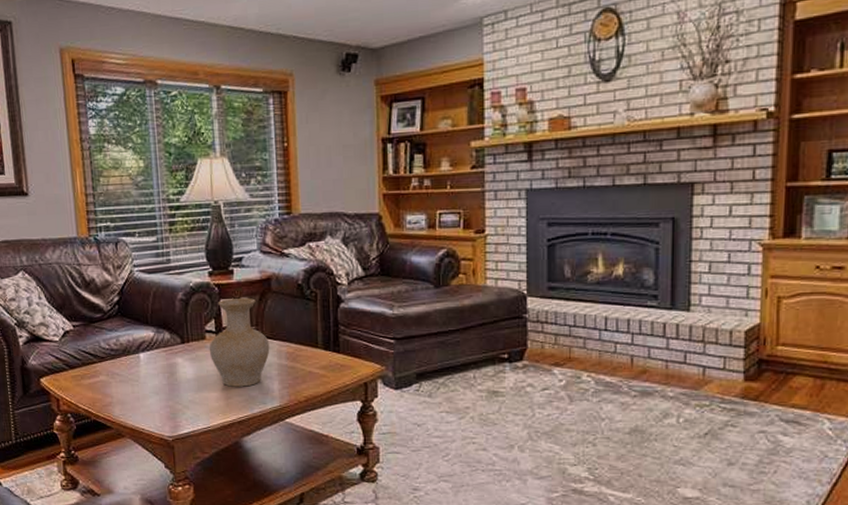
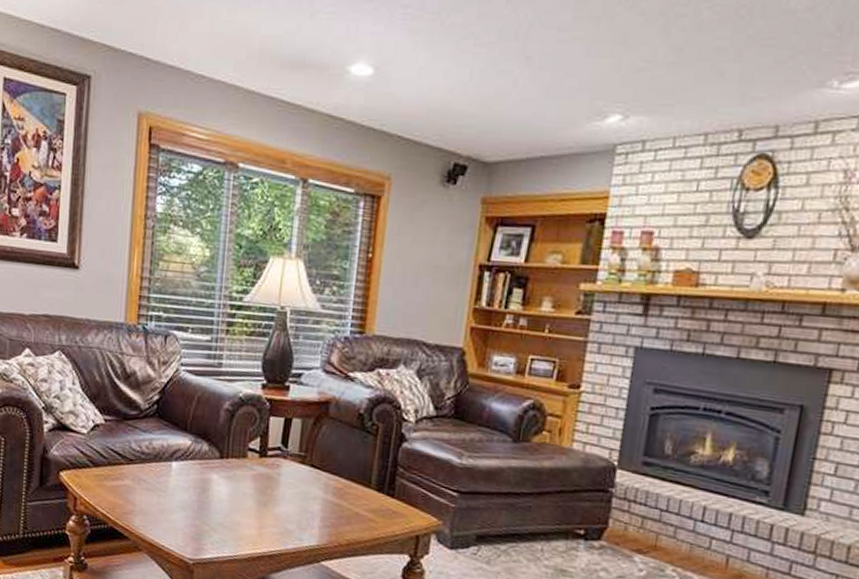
vase: present [209,298,270,387] -> none [248,417,317,519]

